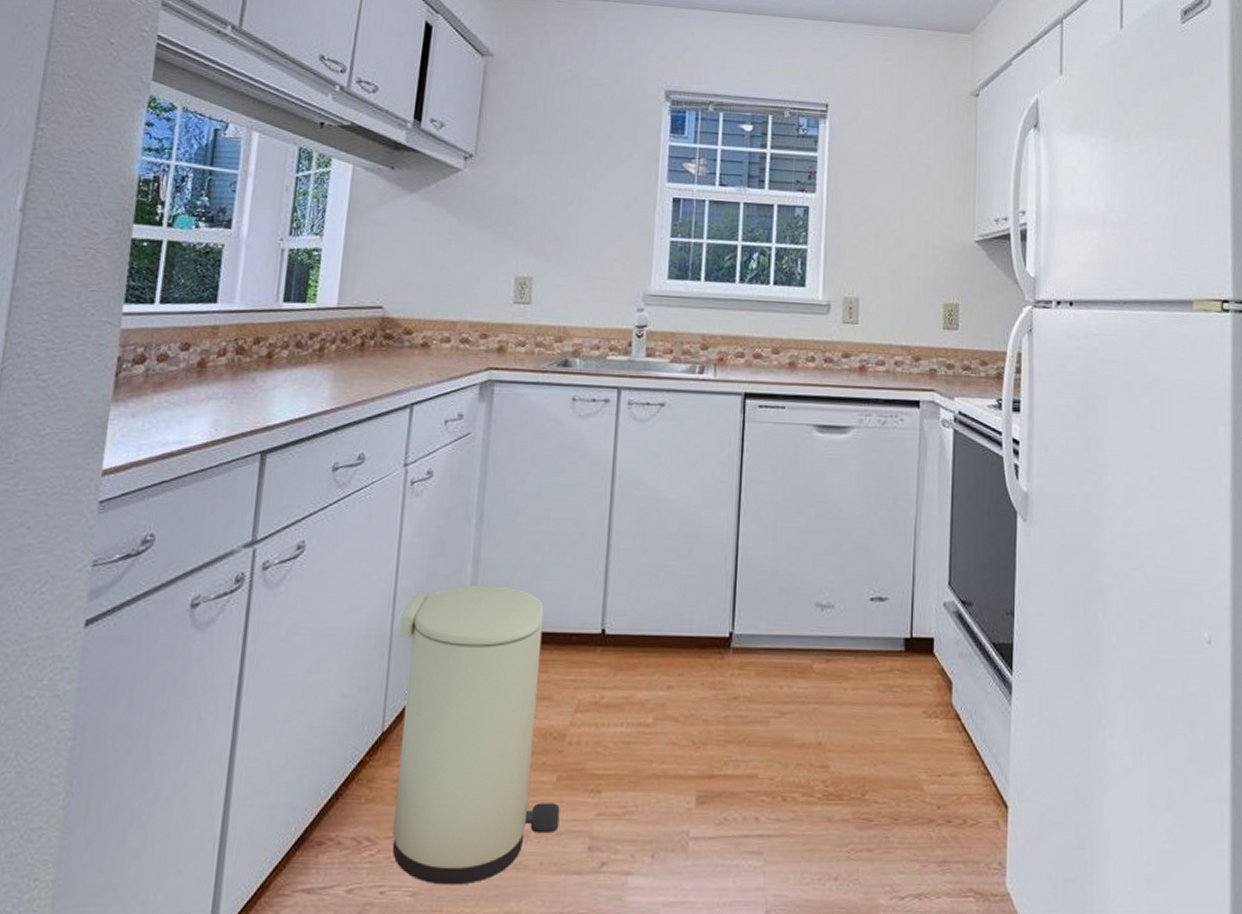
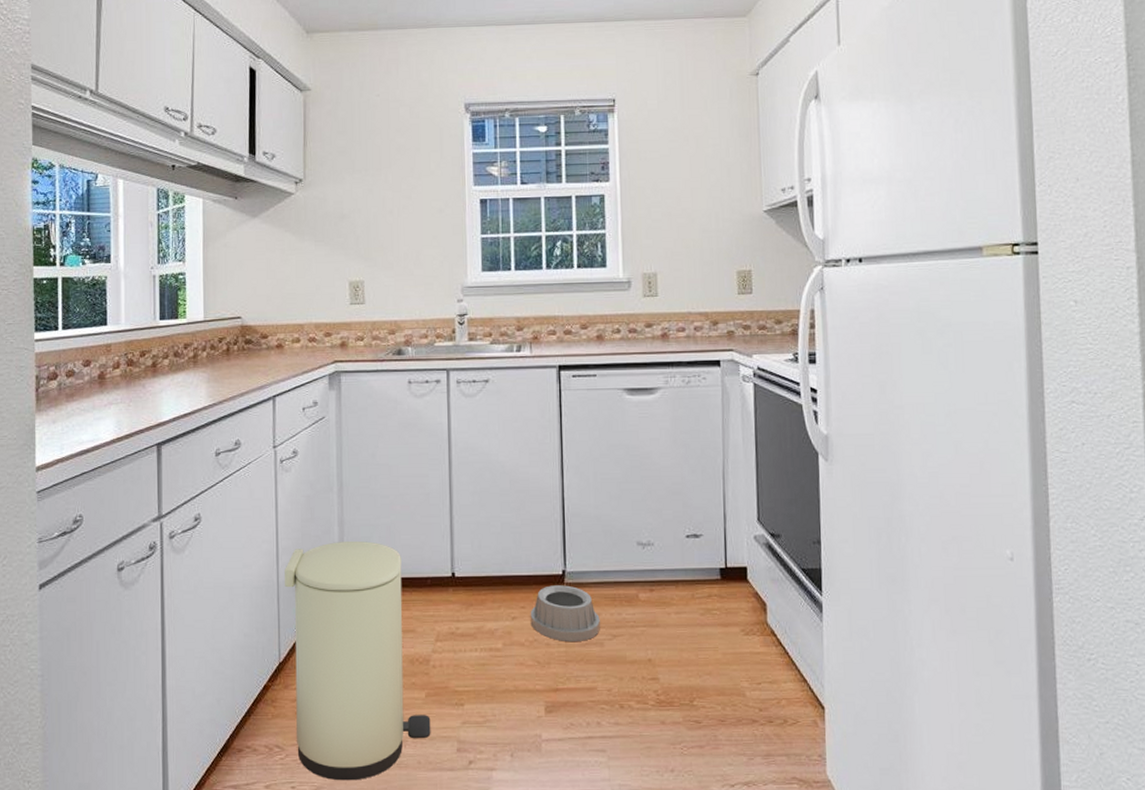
pet bowl: none [687,650,768,718] -> present [530,585,600,641]

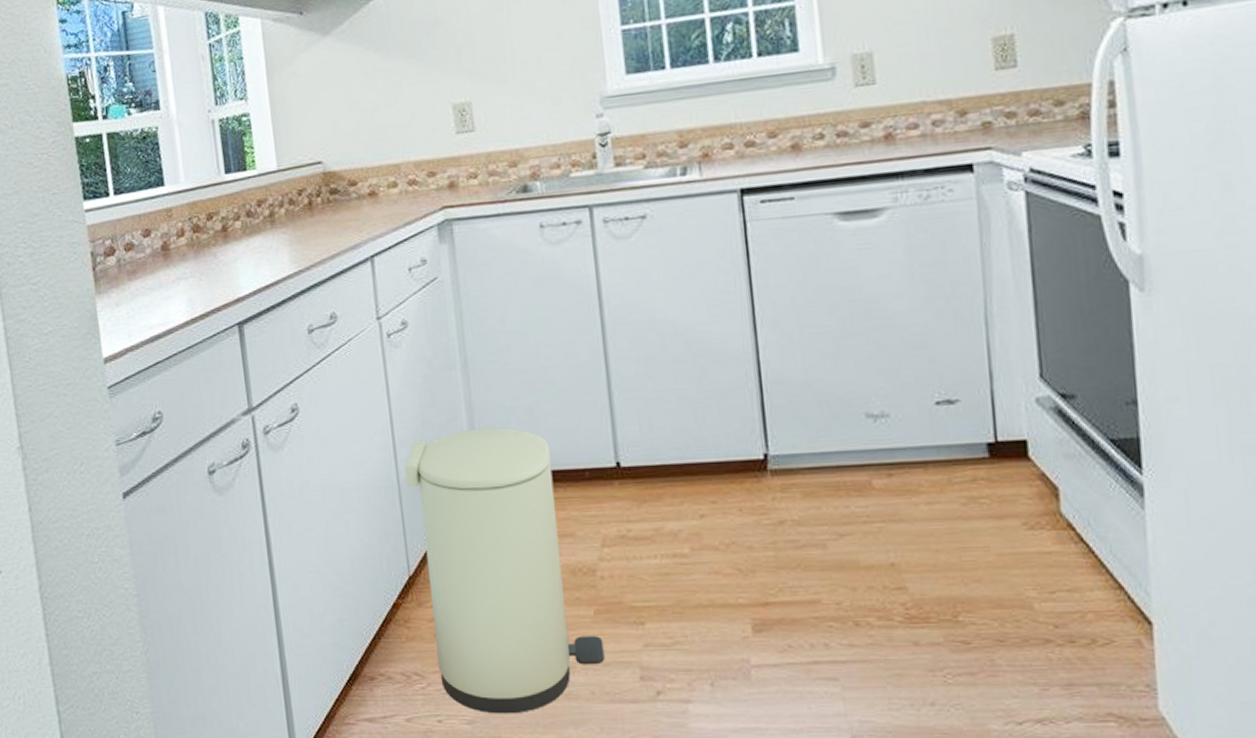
pet bowl: present [530,585,600,641] -> none [723,472,821,544]

